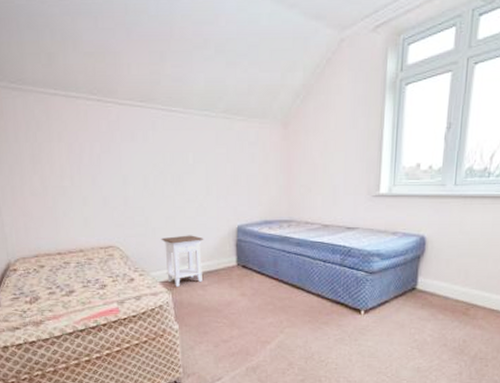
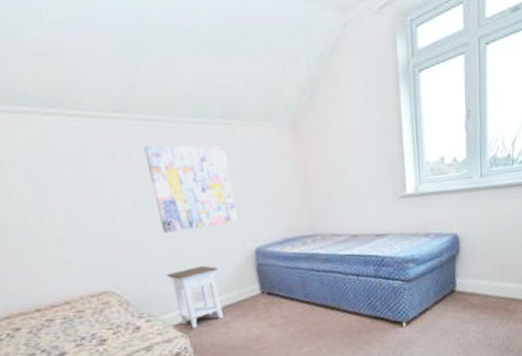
wall art: none [158,131,226,204] -> present [143,145,238,233]

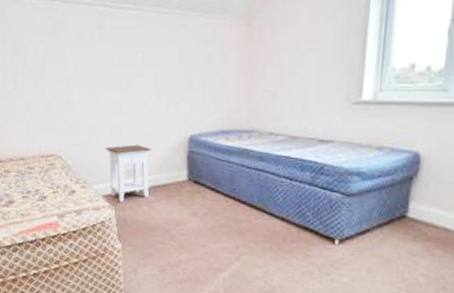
wall art: present [143,145,238,233] -> none [106,30,178,110]

